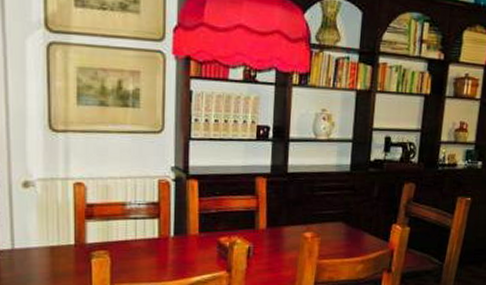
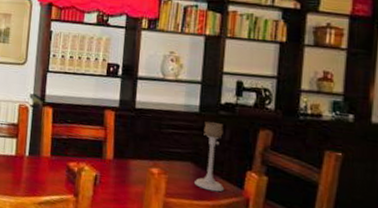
candle holder: none [345,179,373,248] -> present [194,121,225,192]

